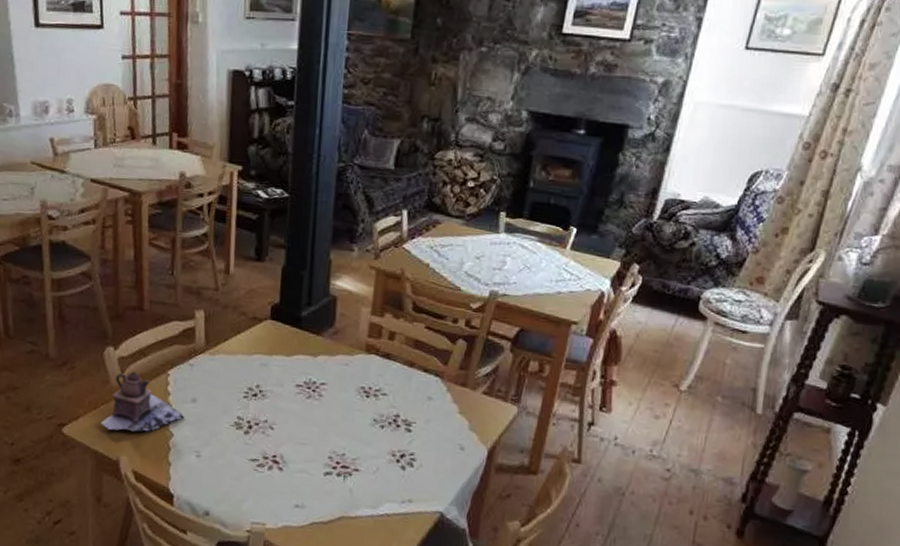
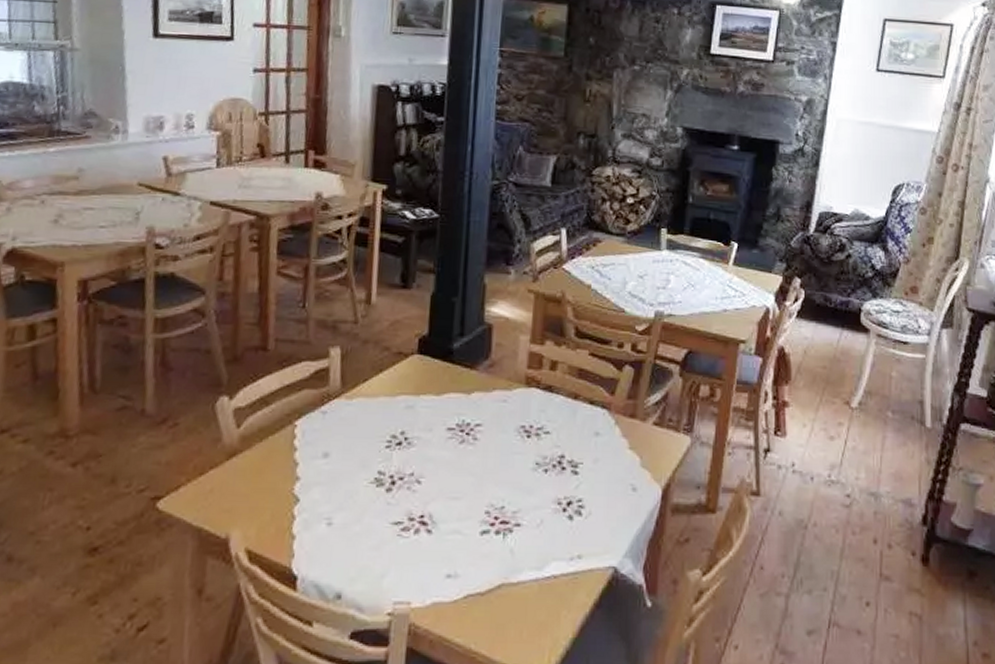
teapot: present [99,371,184,432] -> none [206,425,314,501]

